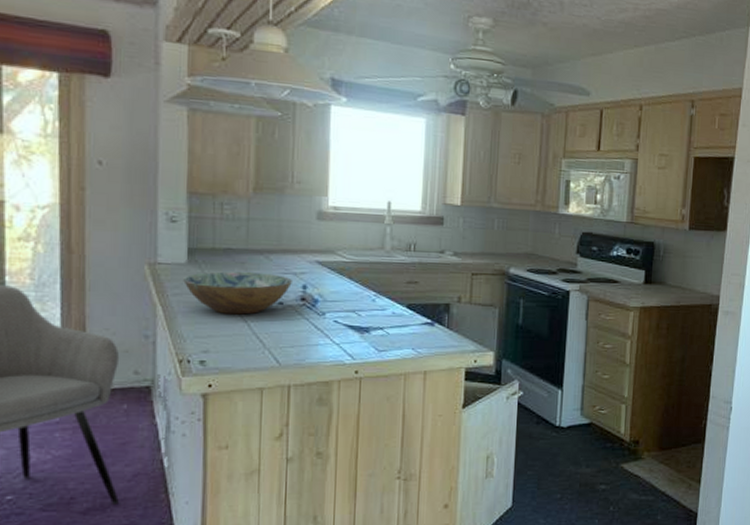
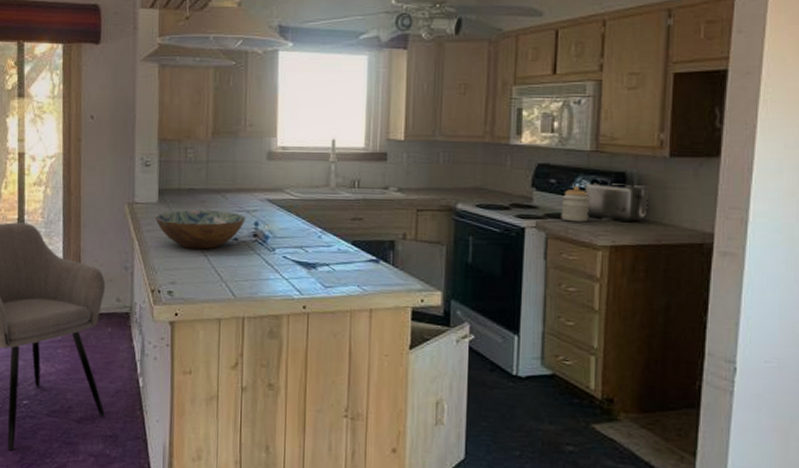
jar: none [600,253,625,286] -> present [561,185,589,222]
toaster: none [621,251,669,287] -> present [585,183,646,223]

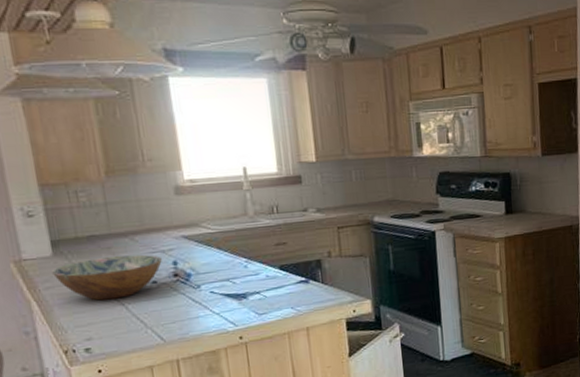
jar: present [561,185,589,222] -> none [462,188,486,221]
toaster: present [585,183,646,223] -> none [480,183,529,216]

